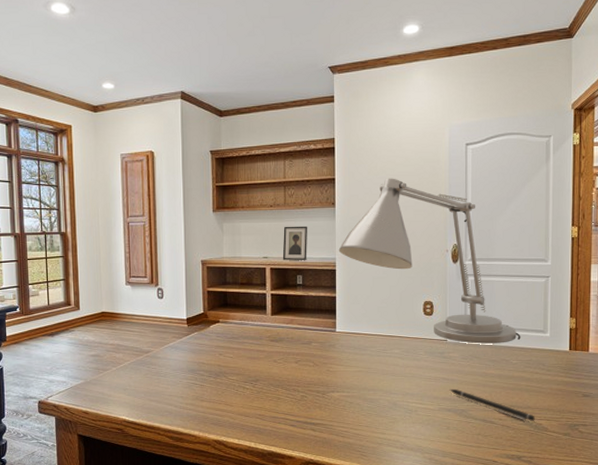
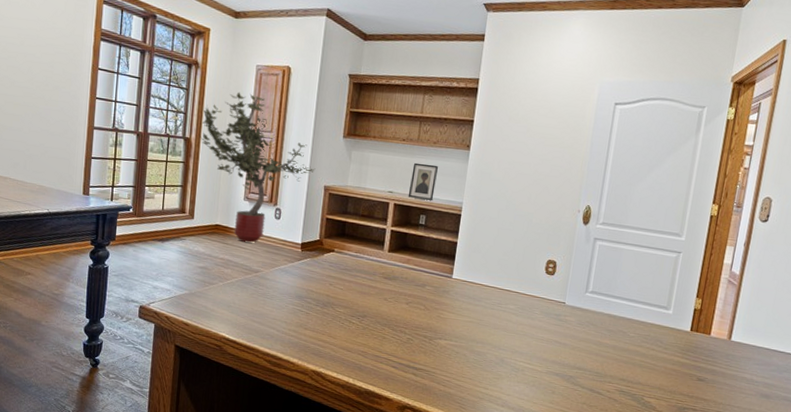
potted tree: none [74,182,191,325] -> present [199,92,316,243]
desk lamp: present [338,178,521,344] -> none [466,127,642,315]
pen: present [449,388,535,421] -> none [560,353,645,398]

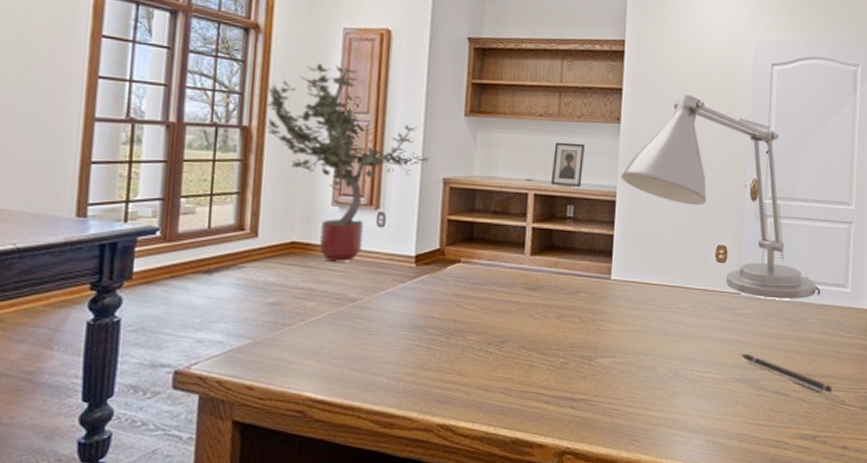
desk lamp: none [466,127,642,315] -> present [620,94,821,299]
pen: none [560,353,645,398] -> present [740,353,832,393]

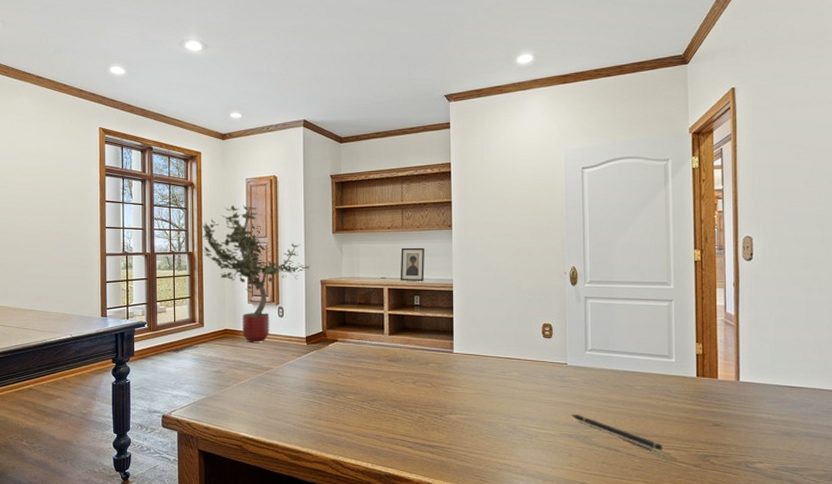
desk lamp: present [620,94,821,299] -> none [455,201,645,368]

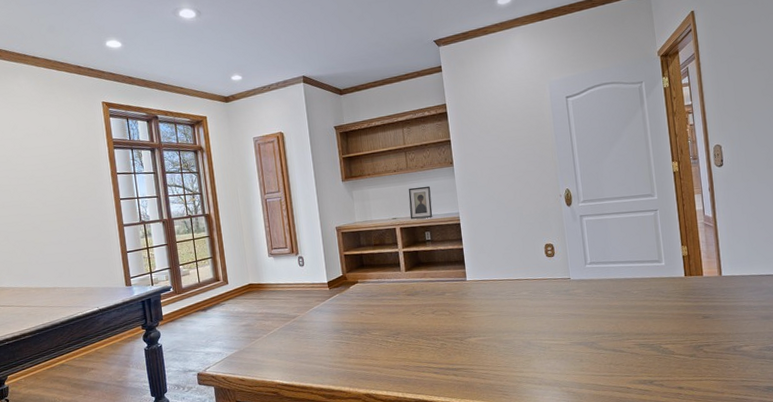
potted tree: present [201,204,311,342] -> none [215,163,325,294]
pen: present [570,414,662,450] -> none [578,322,661,347]

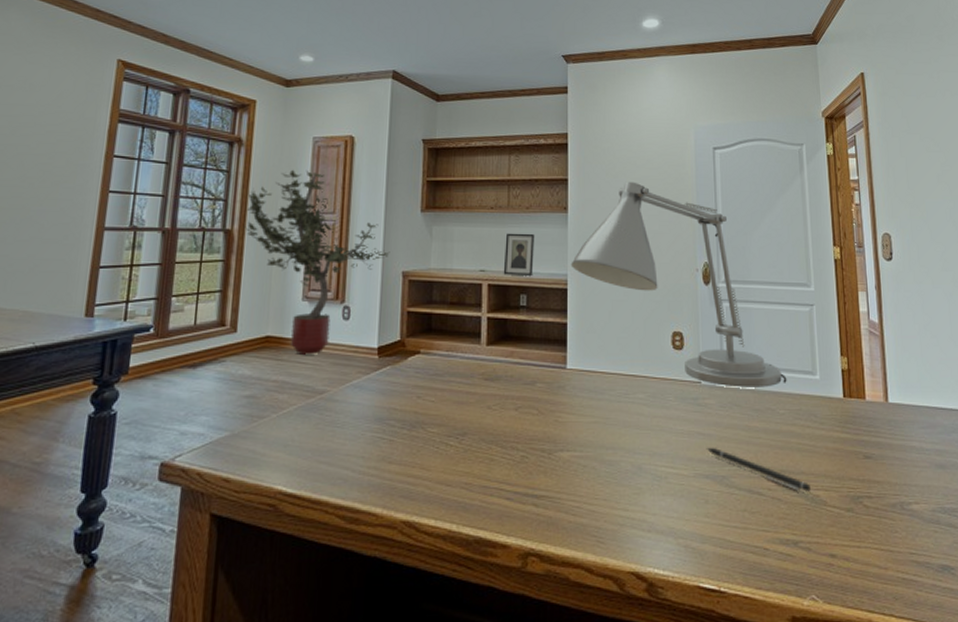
potted tree: none [215,163,325,294] -> present [243,169,390,355]
desk lamp: none [460,134,639,279] -> present [571,181,787,388]
pen: none [578,322,661,347] -> present [706,447,811,492]

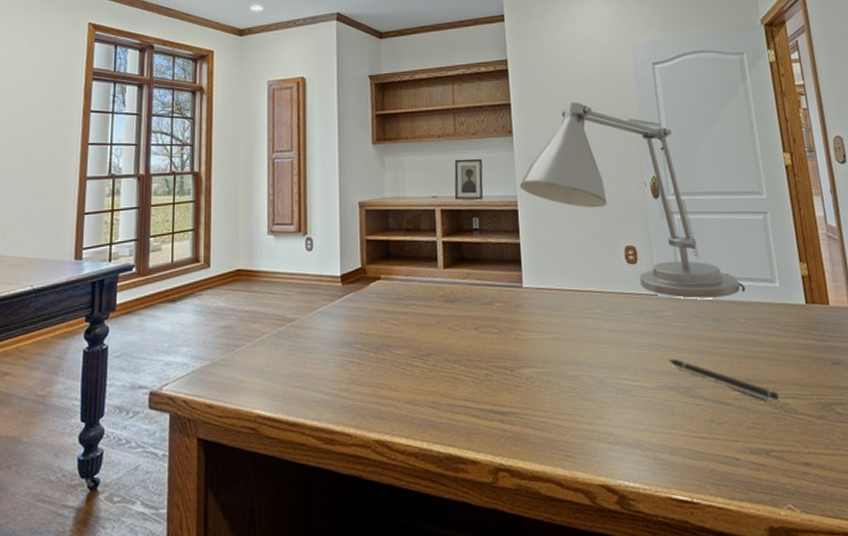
potted tree: present [243,169,390,355] -> none [210,112,346,286]

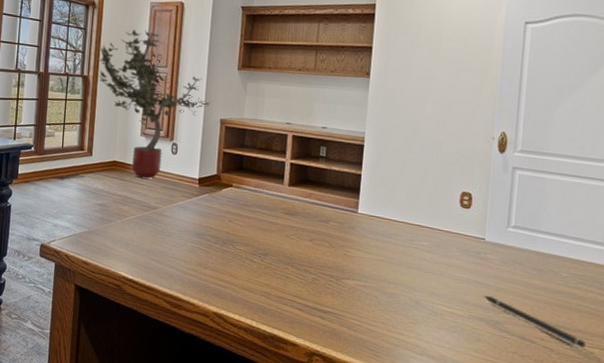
potted tree: none [210,112,346,286] -> present [96,29,211,179]
picture frame: present [454,158,484,200] -> none [306,92,338,132]
desk lamp: present [519,102,746,299] -> none [369,51,575,252]

